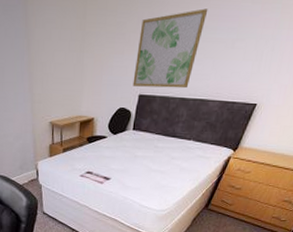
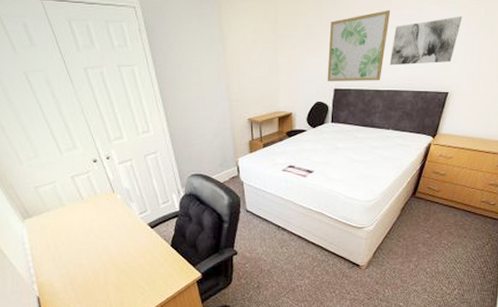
wall art: none [199,18,286,72] -> present [389,16,463,66]

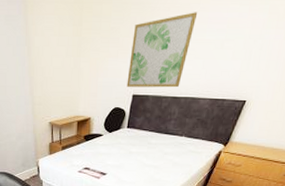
wall art: present [389,16,463,66] -> none [190,18,273,72]

